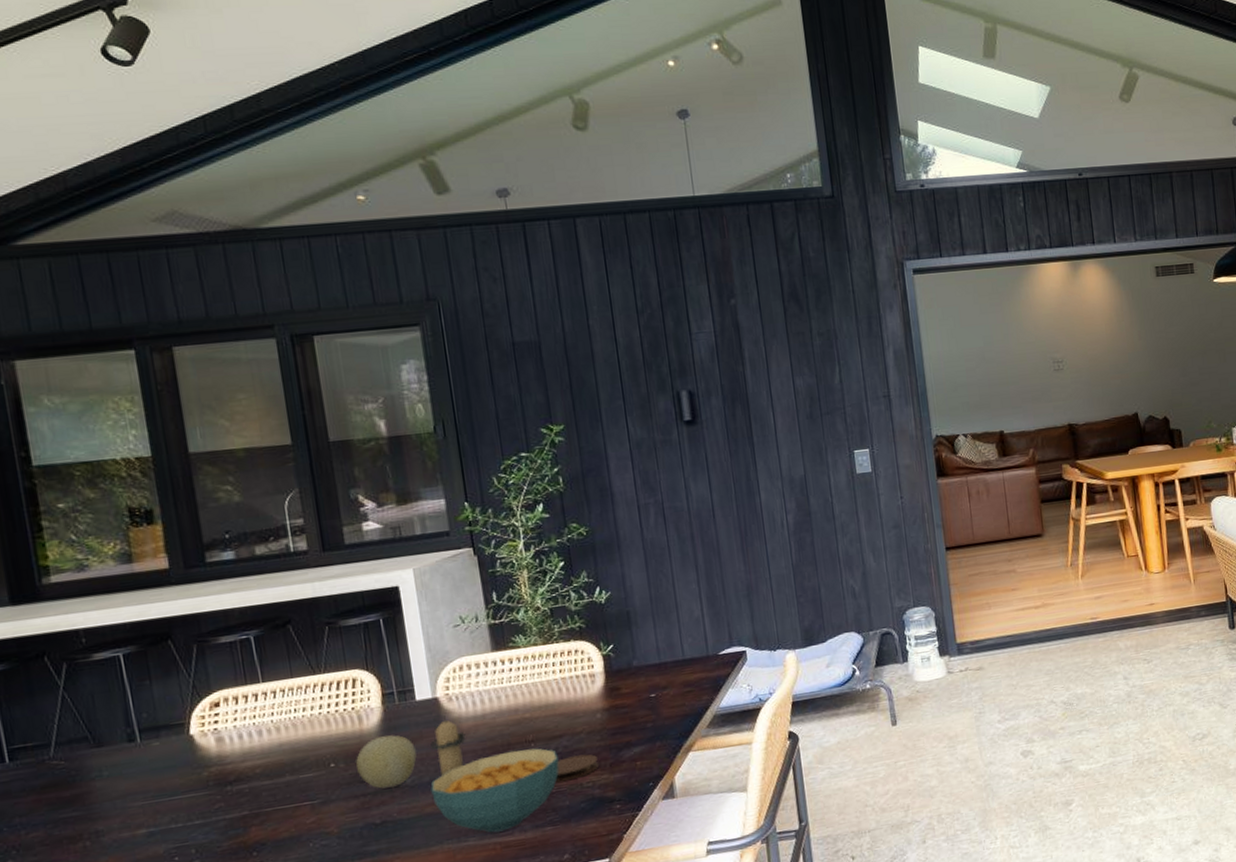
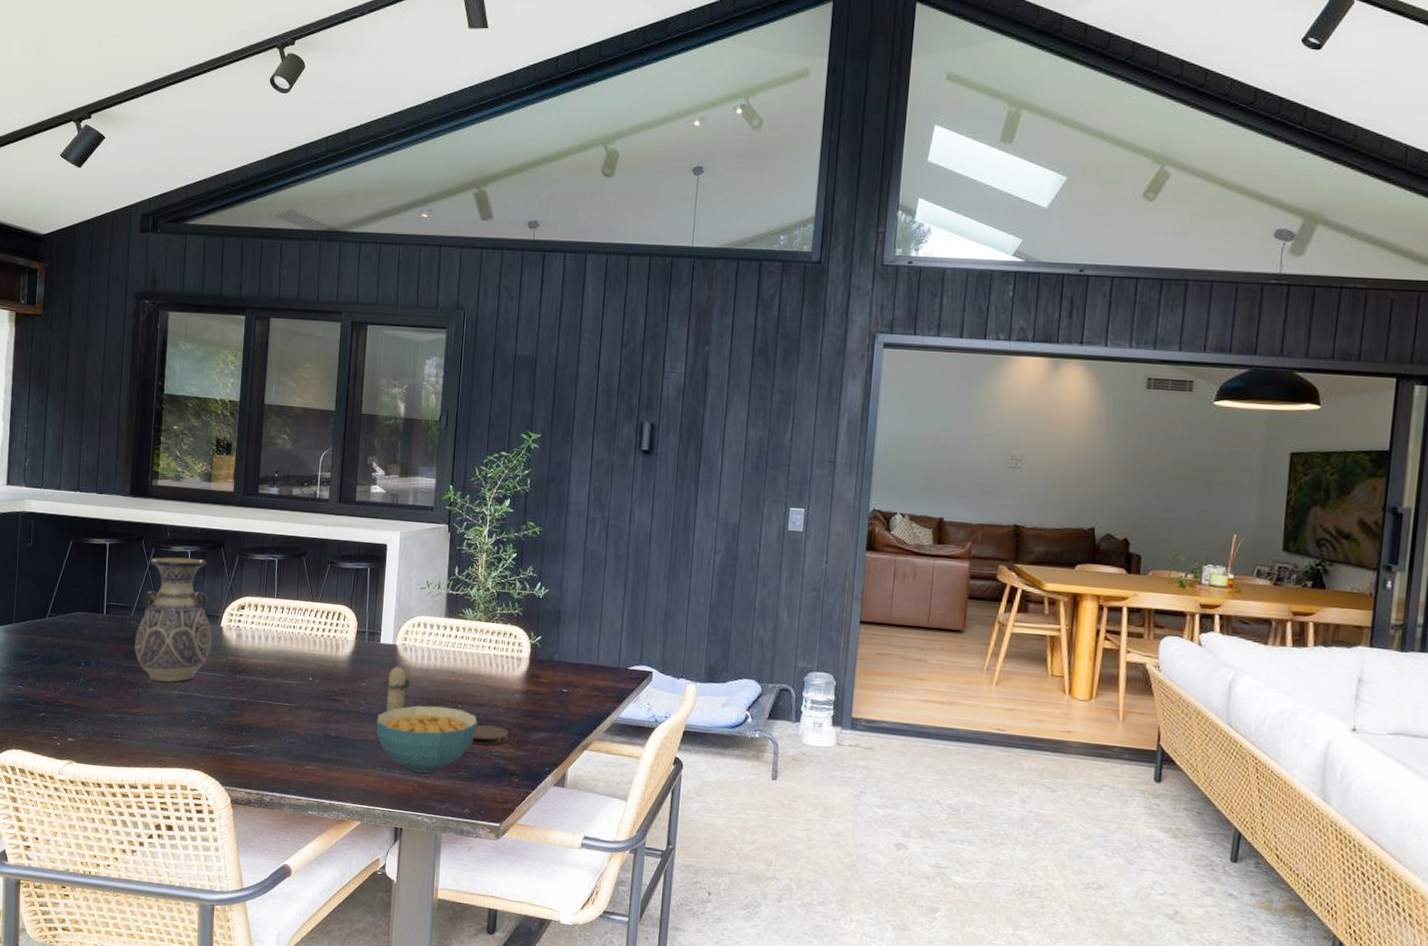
vase: none [63,660,183,826] -> present [135,557,212,682]
fruit: present [356,735,417,789] -> none [327,665,372,710]

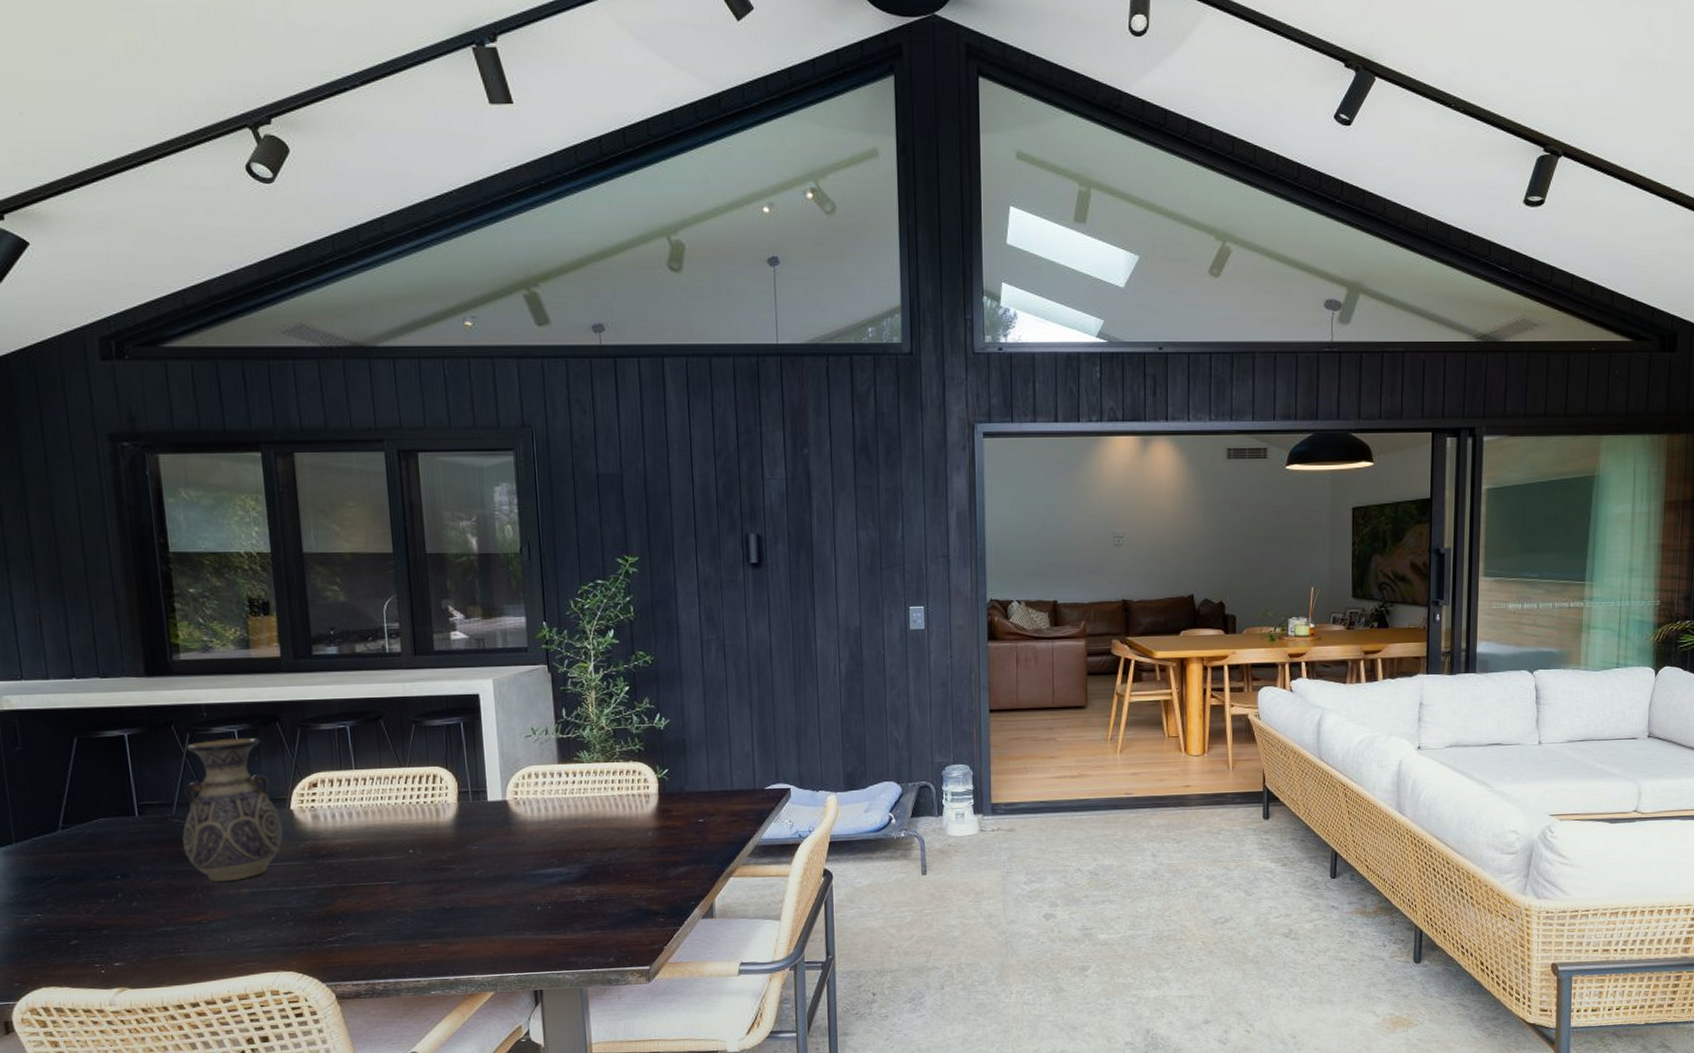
cereal bowl: present [376,705,478,773] -> none [495,857,611,930]
candle: present [383,661,411,712] -> none [498,818,530,873]
coaster: present [471,724,508,746] -> none [606,868,646,891]

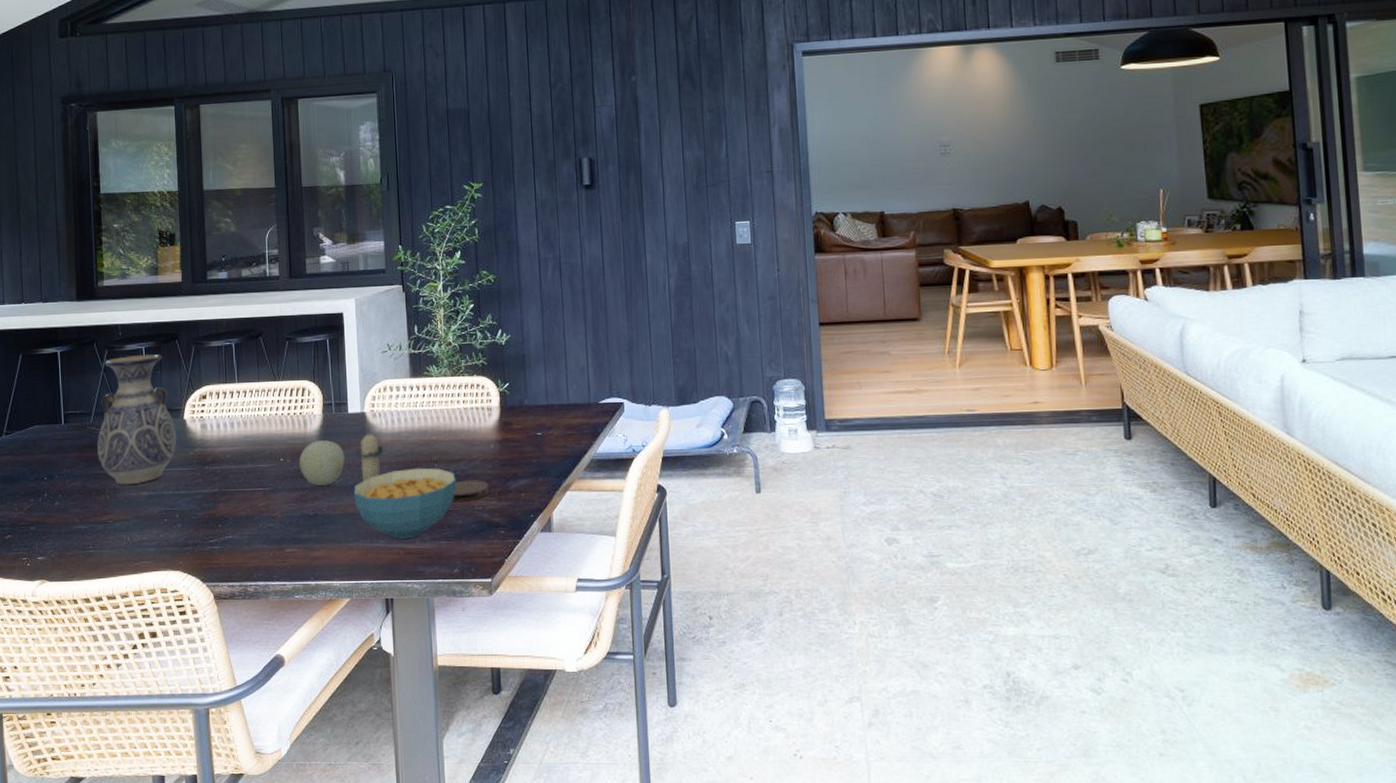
fruit: none [432,830,485,878] -> present [299,440,345,486]
cereal bowl: none [495,857,611,930] -> present [353,467,456,539]
candle: none [498,818,530,873] -> present [356,429,384,482]
coaster: none [606,868,646,891] -> present [452,480,489,502]

